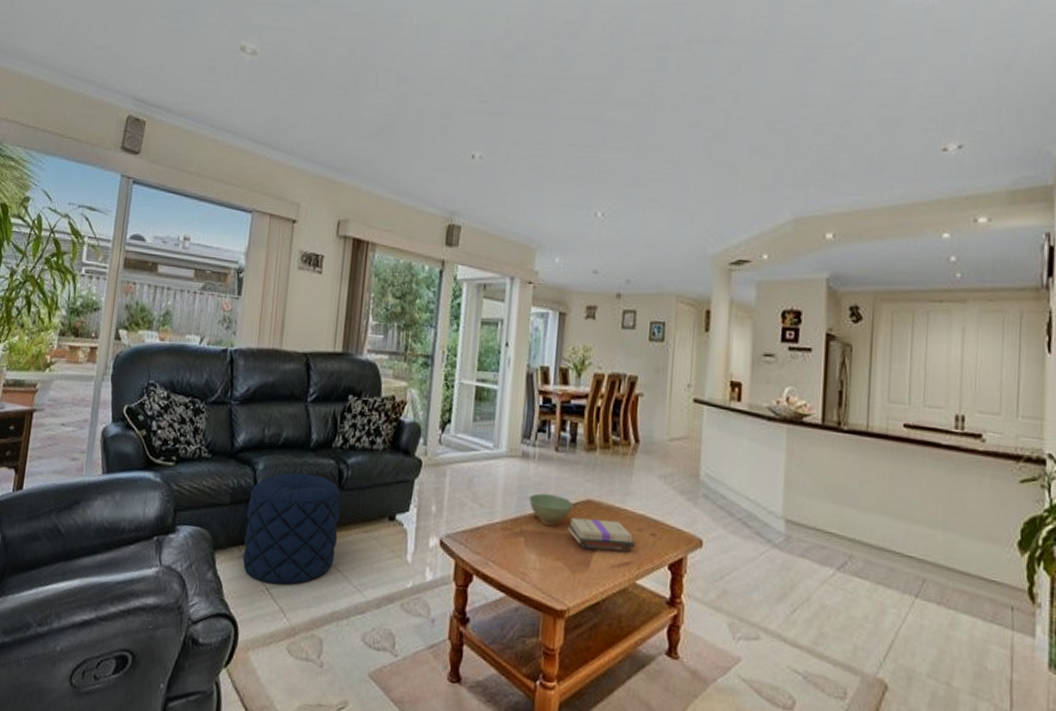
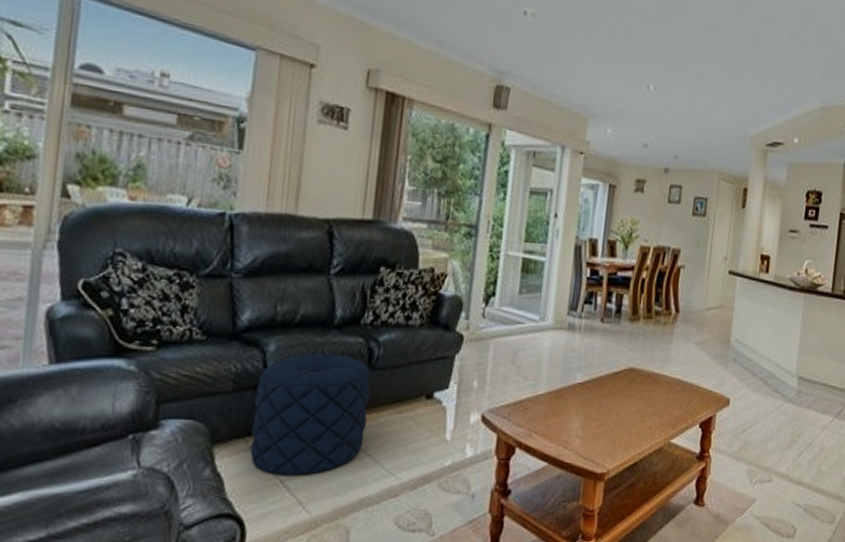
bowl: present [529,493,573,526] -> none [573,364,616,394]
books: present [568,517,636,553] -> none [610,385,672,415]

